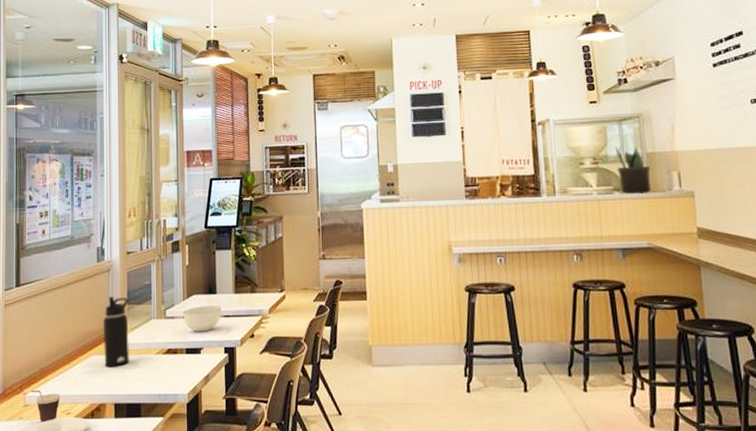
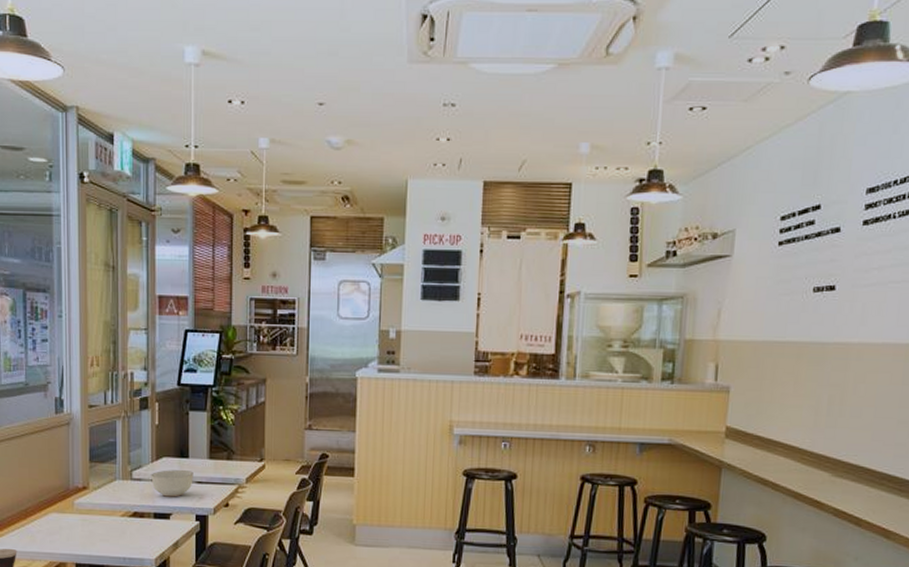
water bottle: present [103,296,129,367] -> none [62,452,92,527]
planter: present [615,146,651,195] -> none [648,330,686,386]

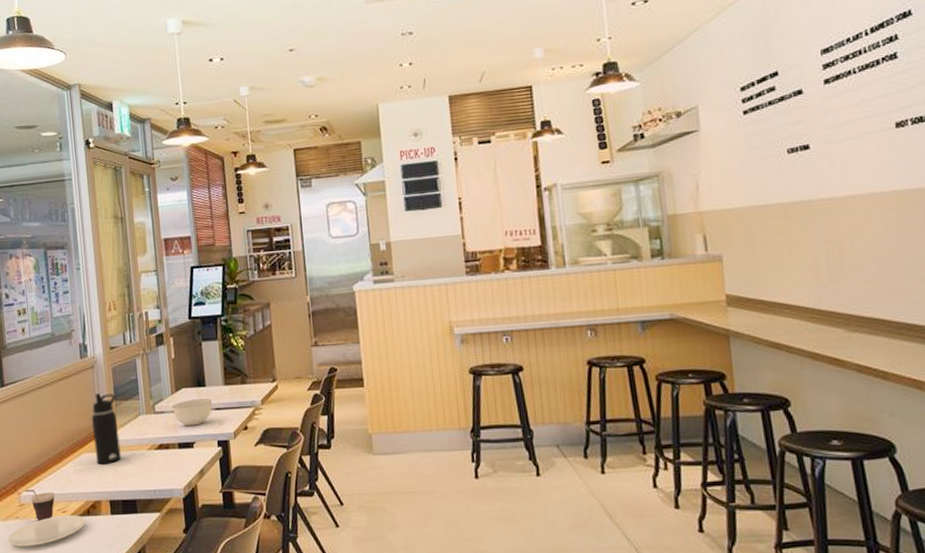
water bottle: none [62,452,92,527] -> present [91,393,121,465]

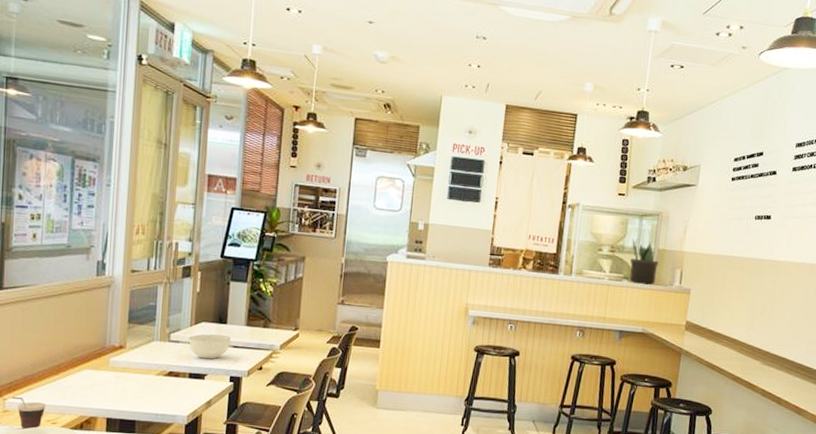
water bottle: present [91,393,121,465] -> none [98,313,130,384]
planter: none [631,208,673,263] -> present [629,239,659,286]

